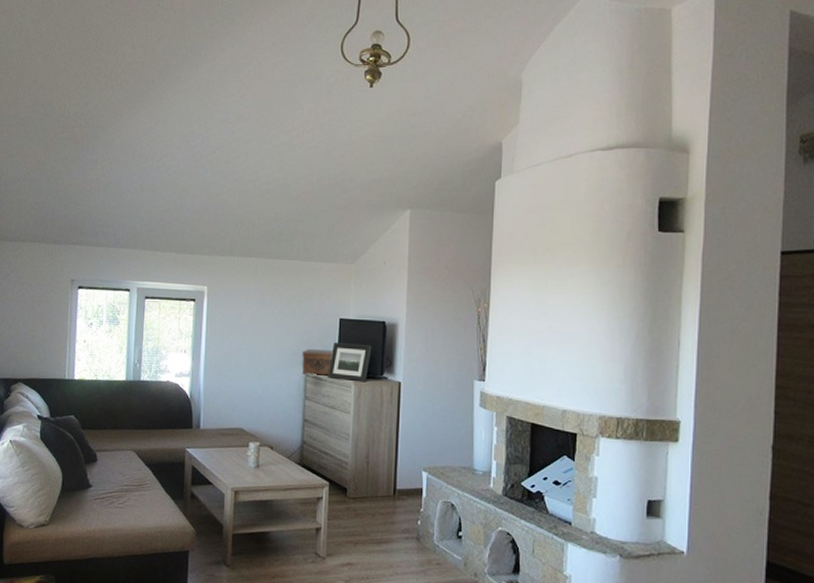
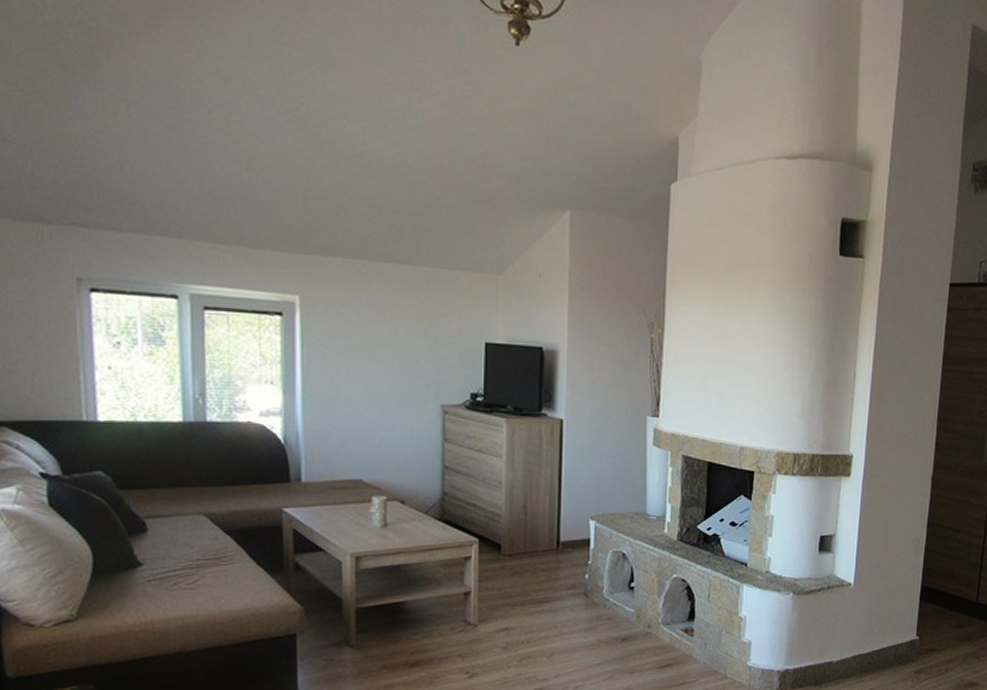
decorative box: present [302,348,334,376] -> none [438,379,479,413]
picture frame: present [328,343,372,382] -> none [472,372,527,420]

